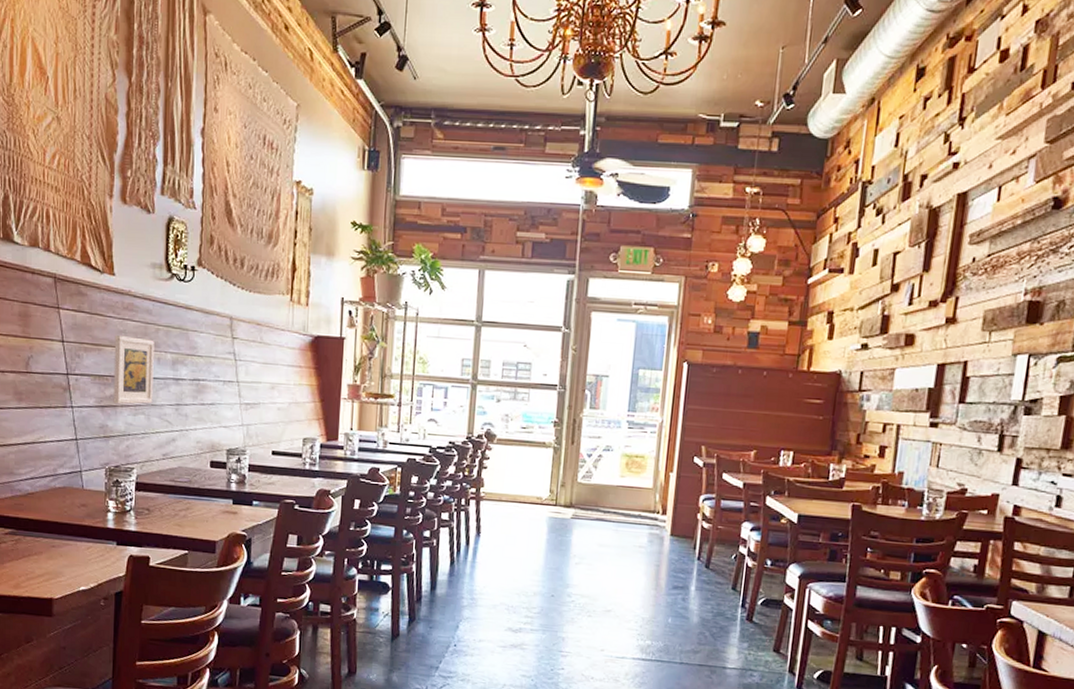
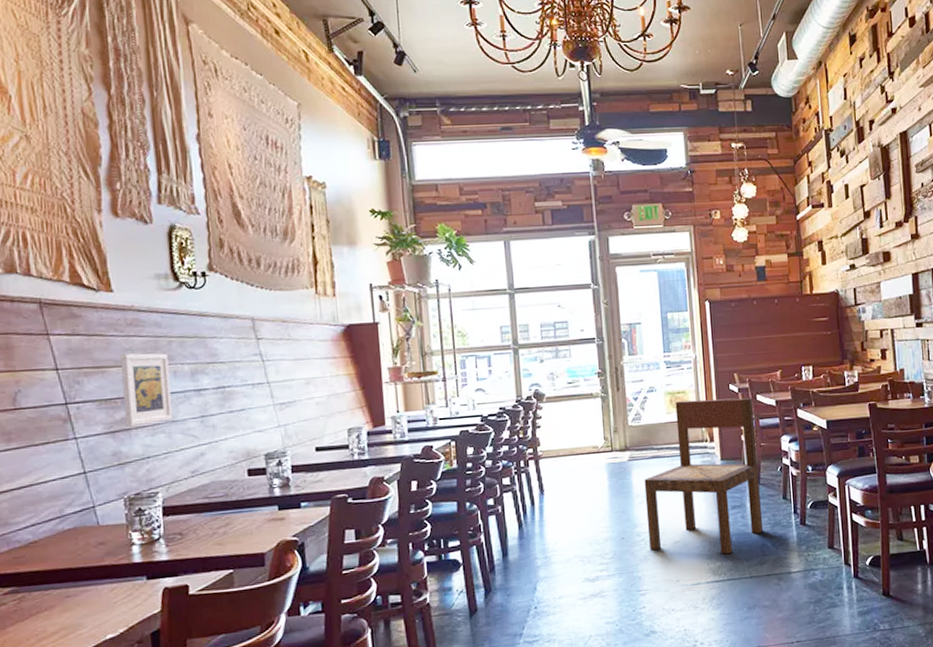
dining chair: none [579,466,717,635] -> present [644,398,764,555]

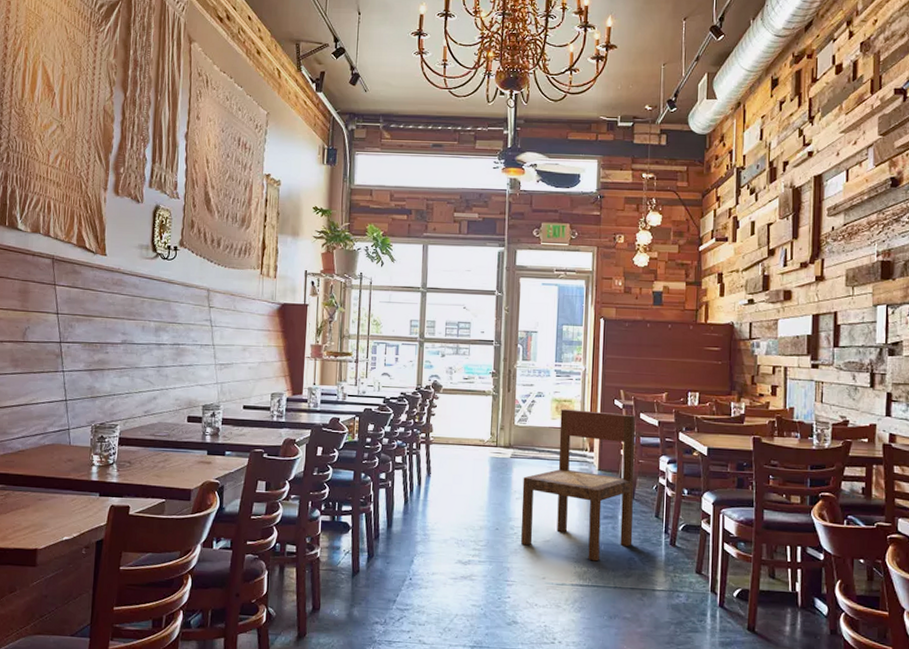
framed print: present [120,353,173,427] -> none [101,307,140,368]

